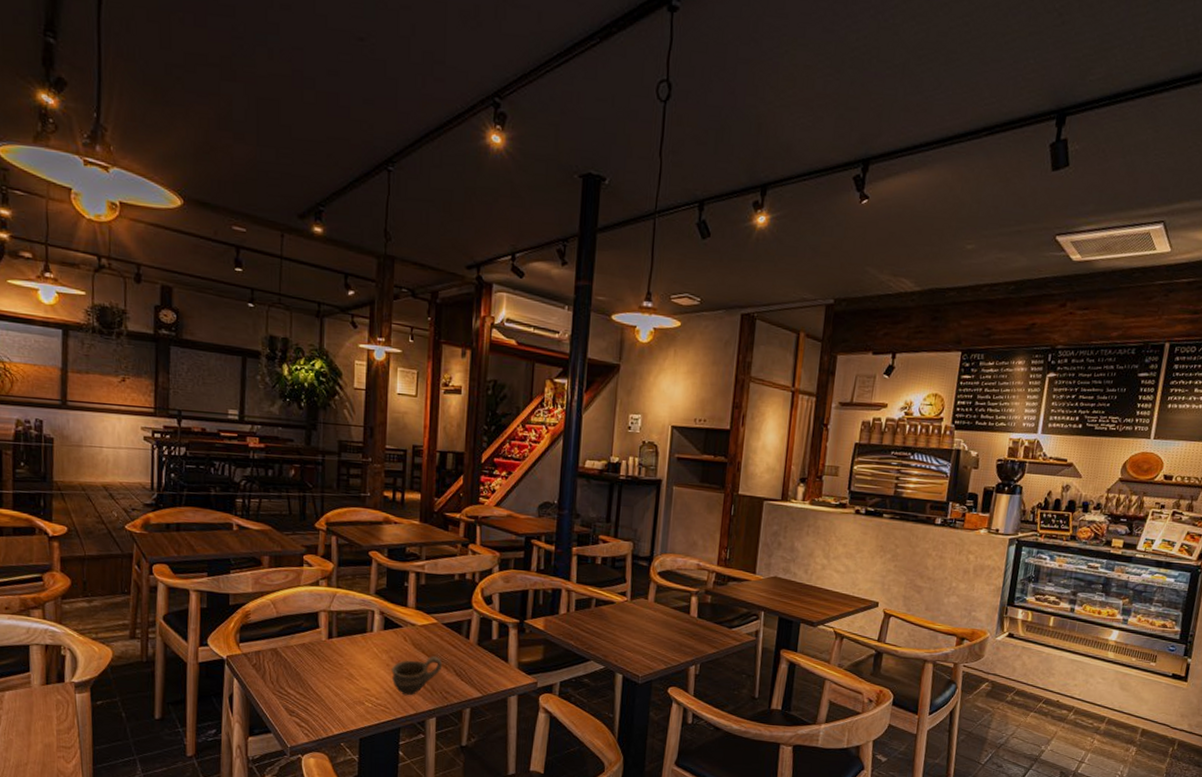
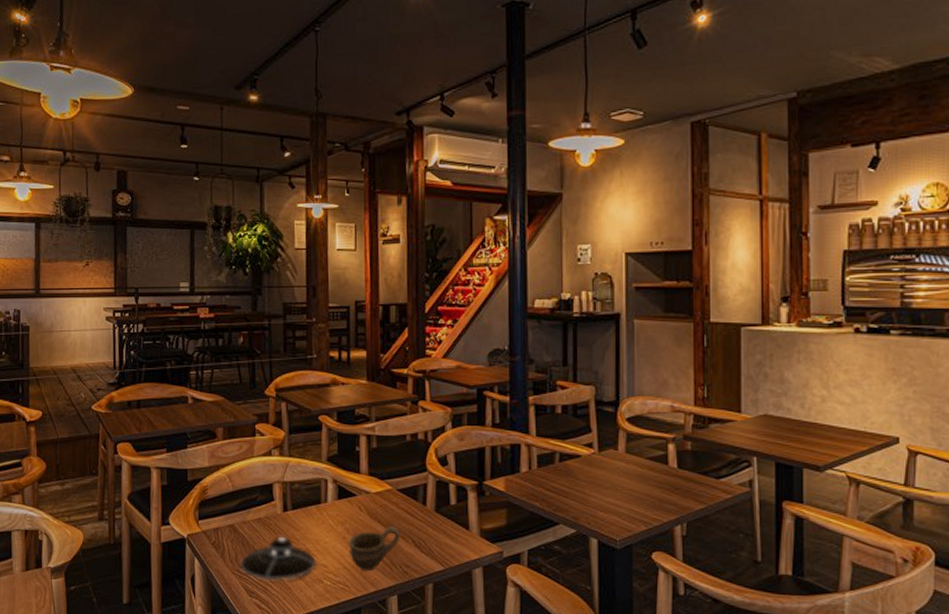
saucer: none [281,661,359,702] -> present [240,536,316,581]

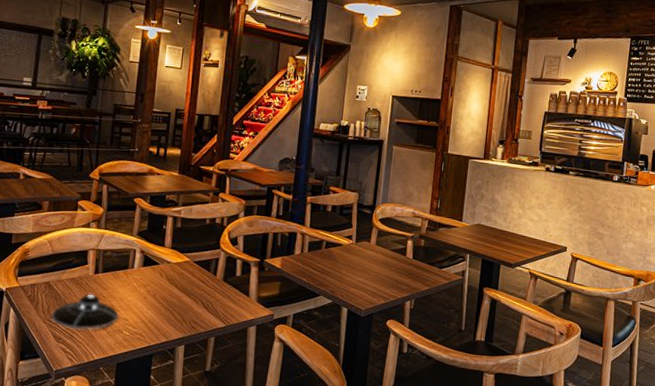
cup: present [348,525,401,572] -> none [148,290,193,325]

